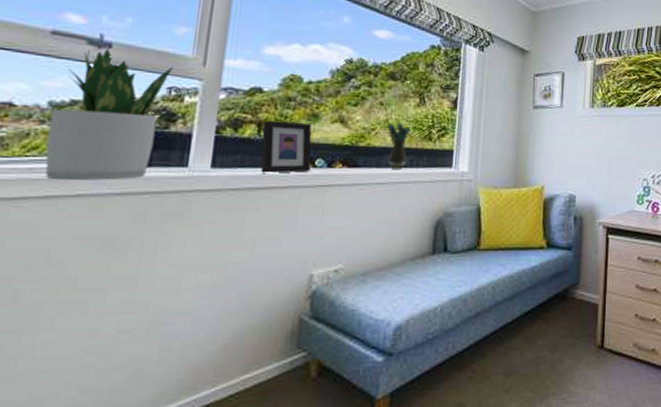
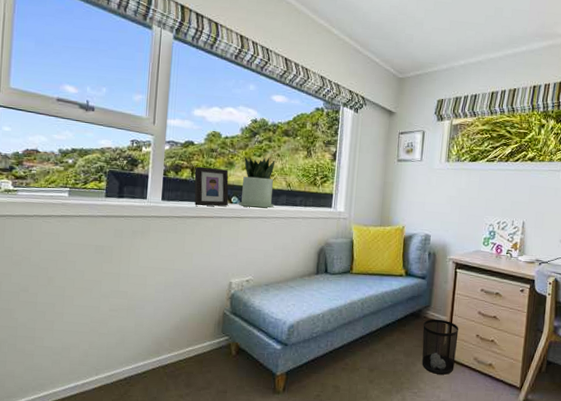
planter: present [45,48,173,181] -> none [59,111,134,207]
planter: none [324,105,378,172] -> present [238,156,276,208]
vase: present [385,120,410,169] -> none [281,169,300,207]
waste bin: none [570,299,614,370] -> present [422,319,459,375]

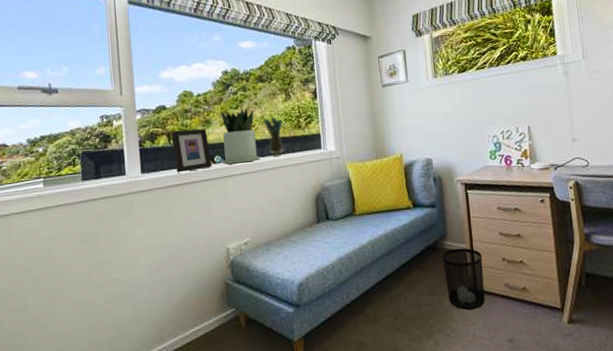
vase: none [281,169,300,207] -> present [262,115,285,156]

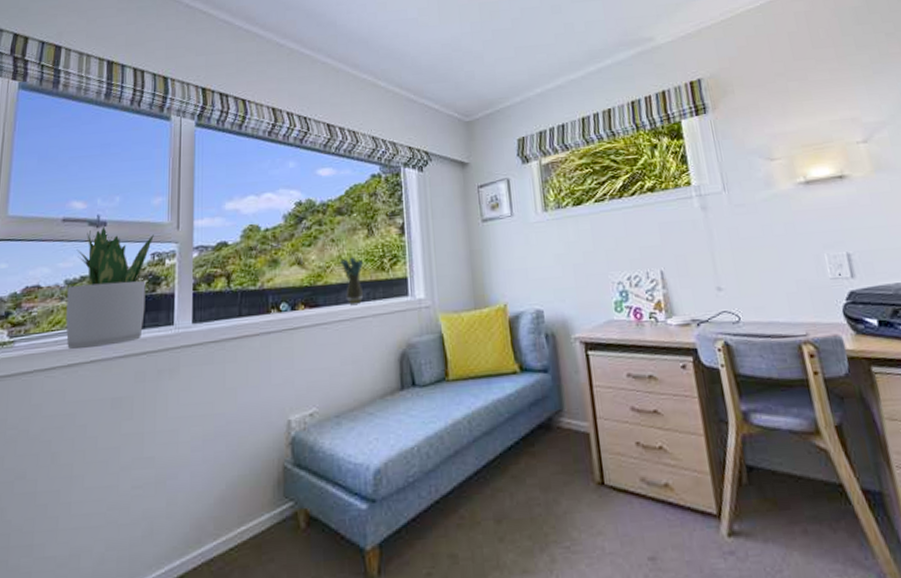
planter: none [30,94,101,197] -> present [65,227,154,350]
picture frame: present [171,129,212,173] -> none [231,270,276,323]
planter: present [221,107,261,165] -> none [289,244,335,314]
waste bin: present [442,248,485,310] -> none [558,427,616,513]

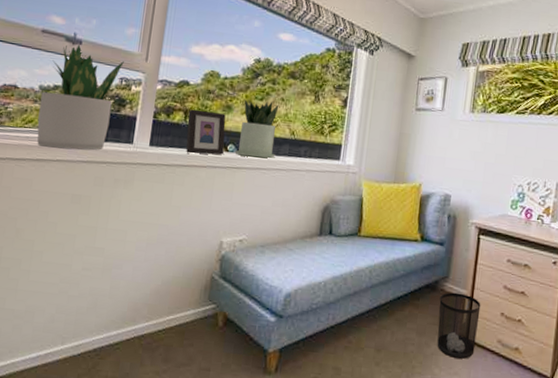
picture frame: none [231,270,276,323] -> present [186,109,226,156]
planter: none [289,244,335,314] -> present [234,99,279,159]
vase: present [339,254,364,305] -> none [285,115,306,159]
waste bin: none [558,427,616,513] -> present [437,292,481,359]

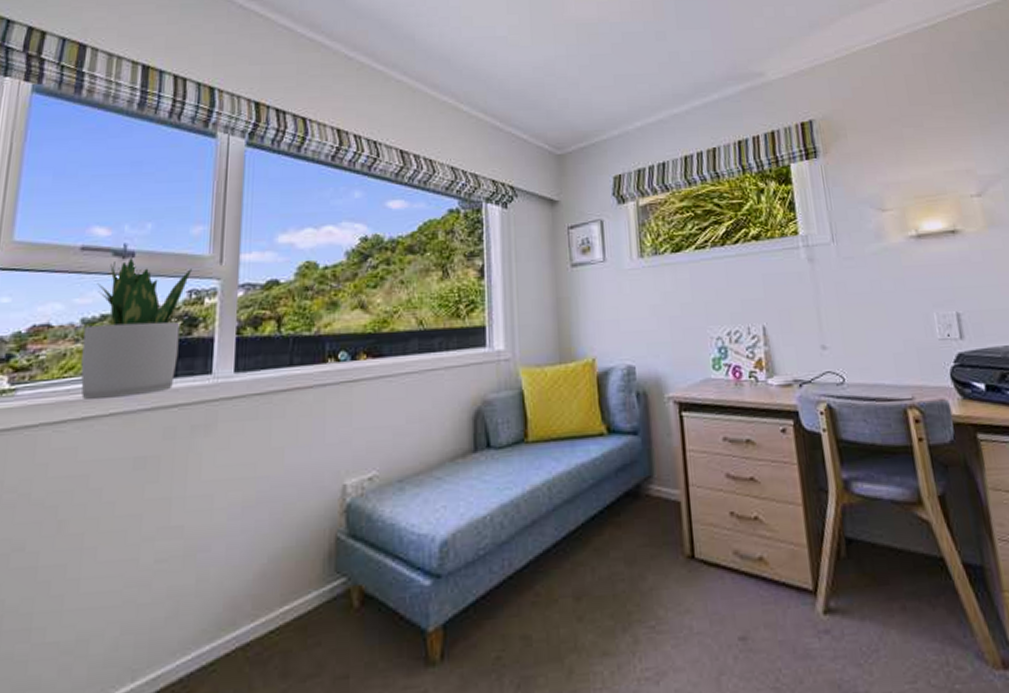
picture frame: present [186,109,226,156] -> none [282,313,334,373]
planter: present [234,99,279,159] -> none [348,286,402,364]
waste bin: present [437,292,481,359] -> none [646,495,707,589]

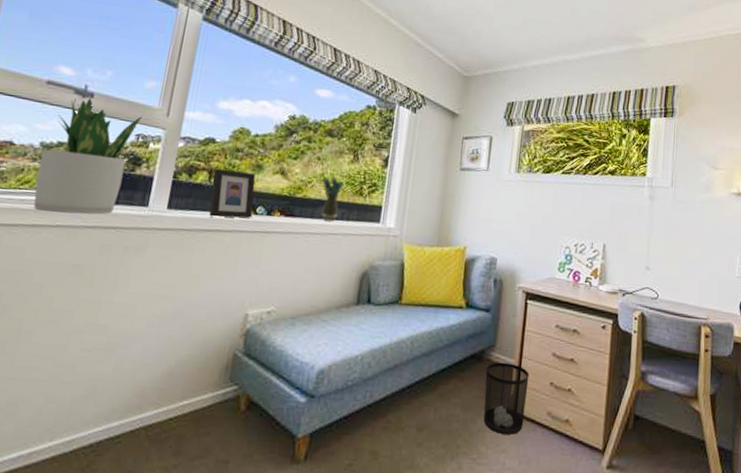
picture frame: none [282,313,334,373] -> present [209,168,256,219]
vase: none [408,299,436,355] -> present [321,175,344,221]
waste bin: none [646,495,707,589] -> present [483,362,529,435]

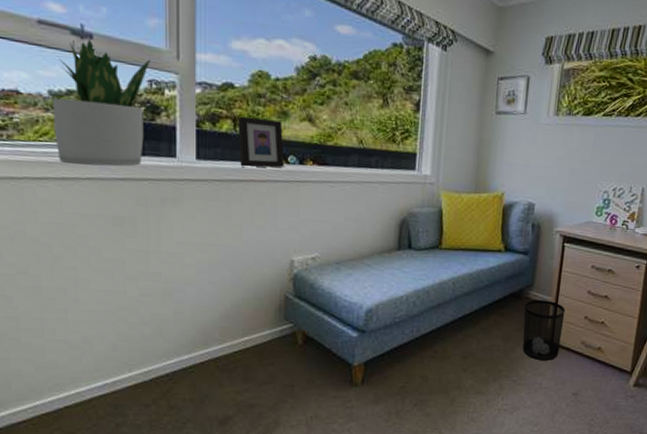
vase: present [321,175,344,221] -> none [351,121,375,170]

